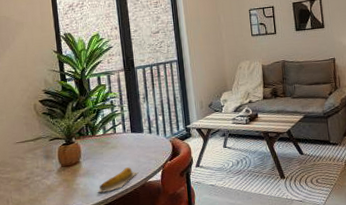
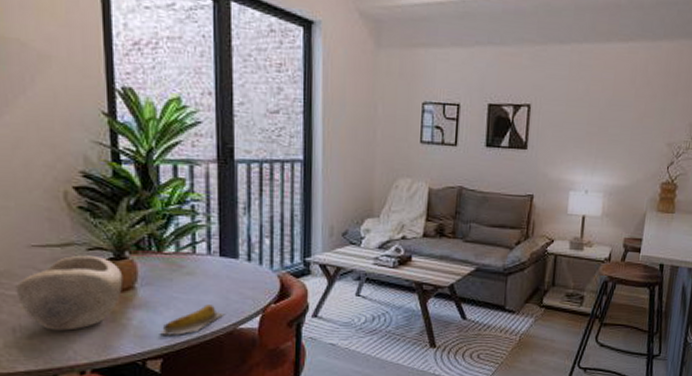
decorative bowl: none [8,143,73,199] -> present [15,255,123,331]

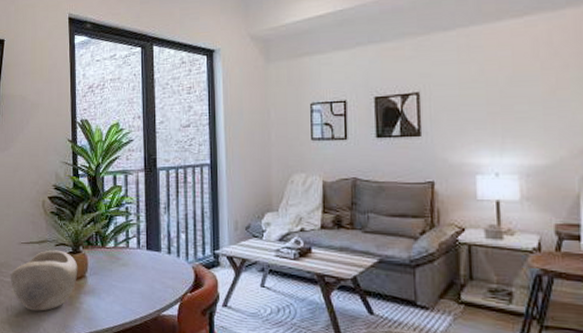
banana: present [160,305,224,335] -> none [103,292,150,319]

